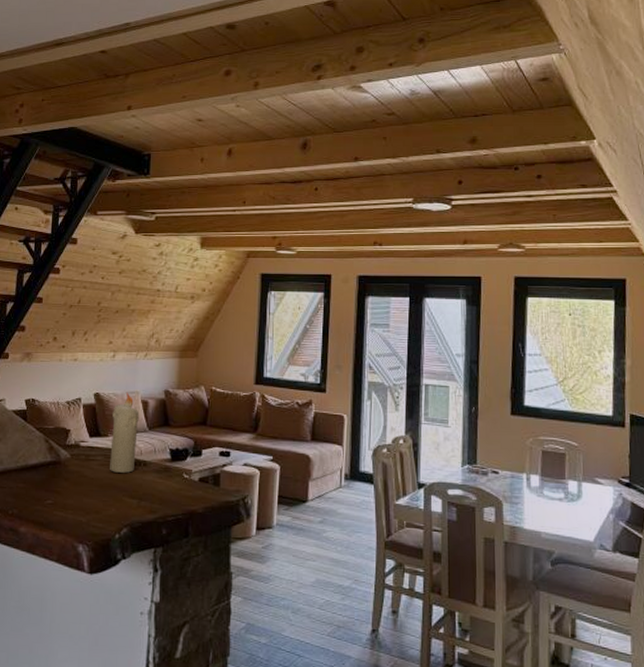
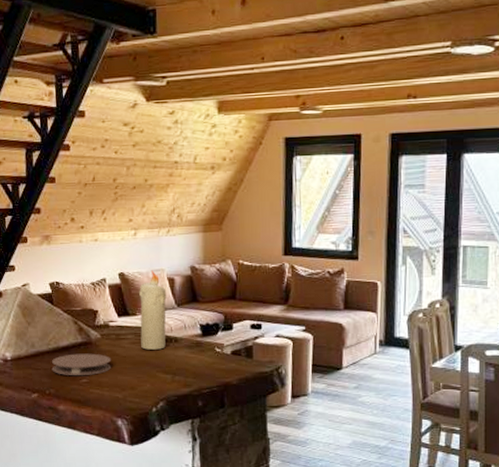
coaster: none [17,473,79,496] -> present [51,353,112,375]

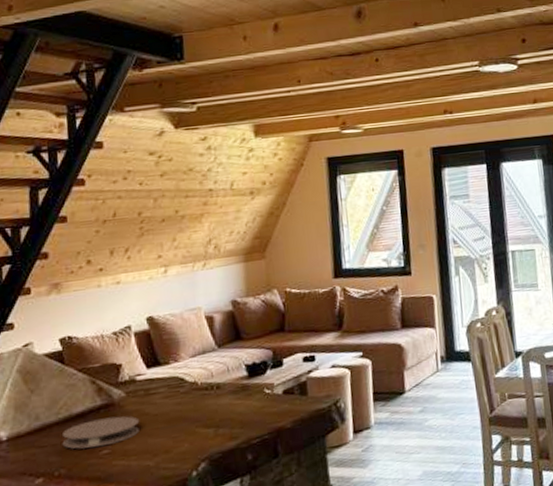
candle: present [139,270,167,350] -> none [172,310,206,403]

